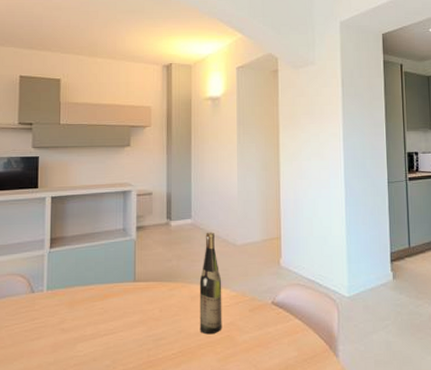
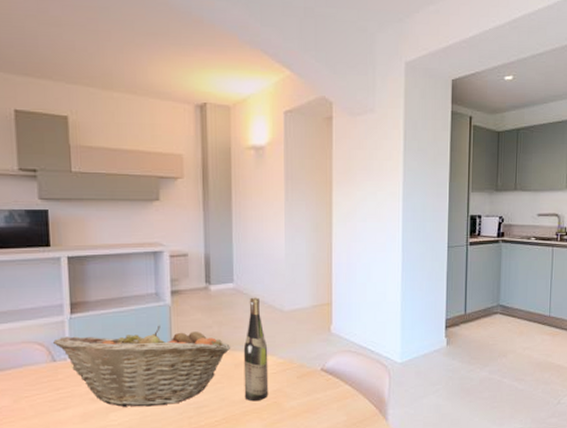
fruit basket: none [33,258,188,339] -> present [53,325,231,408]

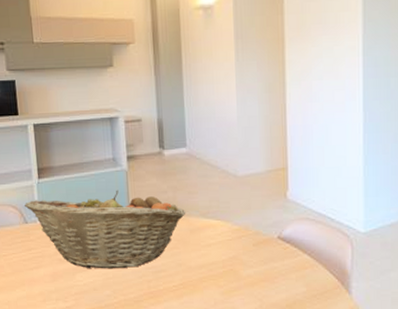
wine bottle: present [243,297,269,402] -> none [198,162,225,268]

